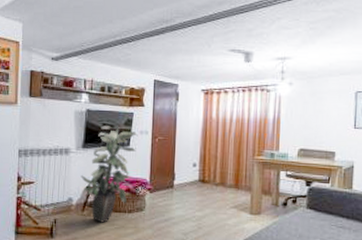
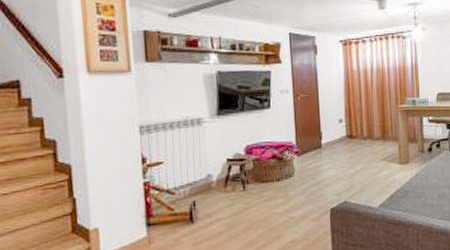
indoor plant: present [81,125,138,223] -> none [218,88,278,197]

